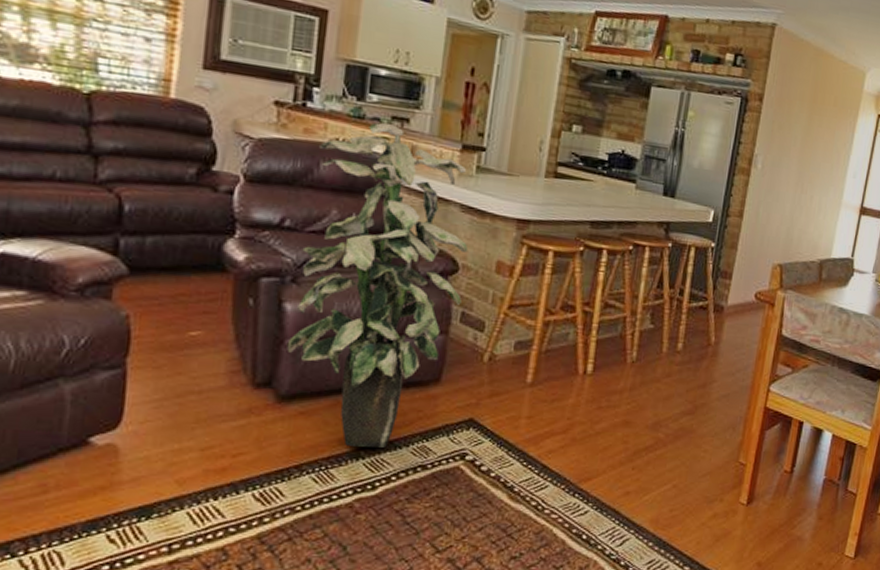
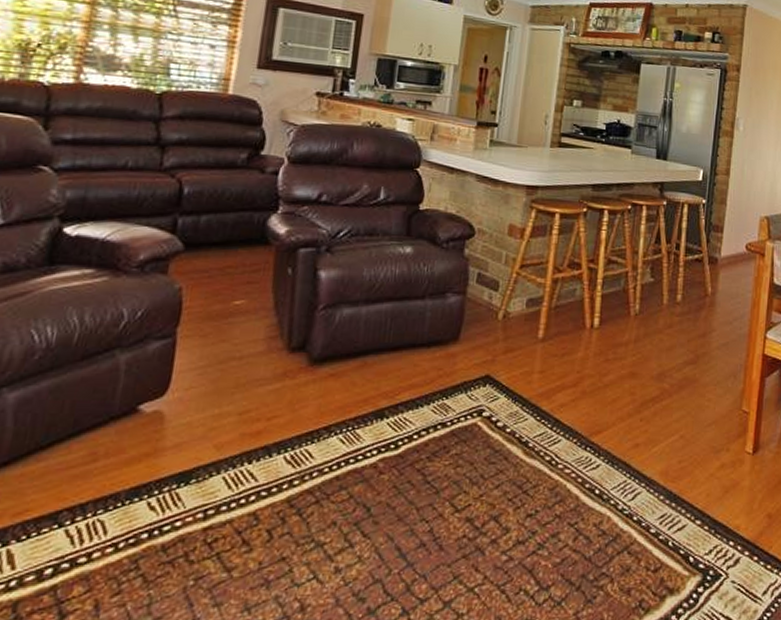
indoor plant: present [286,122,468,448] -> none [320,106,483,406]

